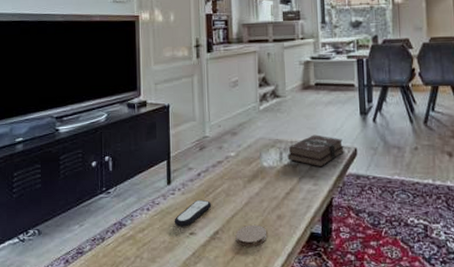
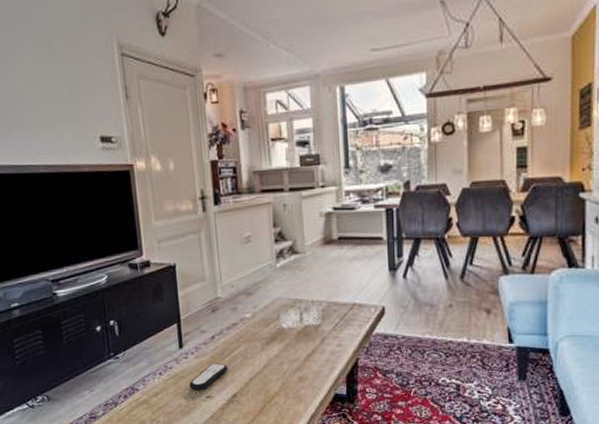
coaster: present [235,224,267,246] -> none [255,387,289,409]
hardback book: present [287,134,344,167] -> none [308,293,371,328]

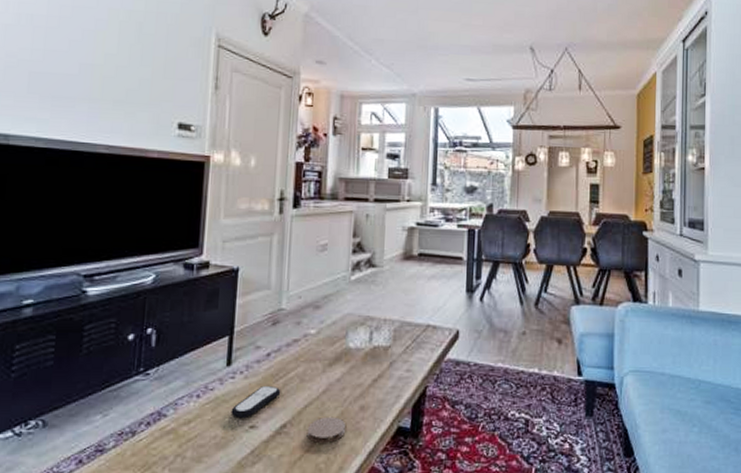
coaster: none [255,387,289,409] -> present [307,416,346,443]

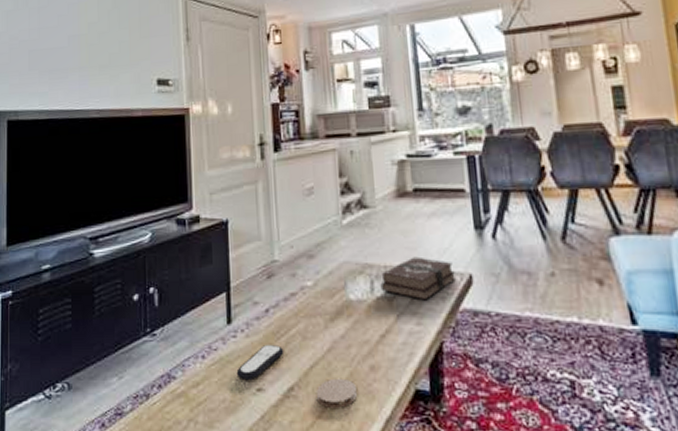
hardback book: none [378,312,445,351] -> present [380,256,455,301]

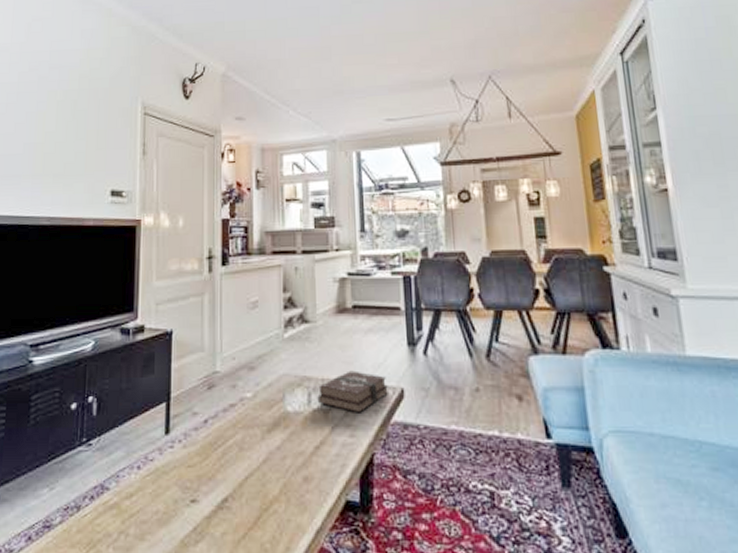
remote control: present [236,344,284,381] -> none [171,454,221,492]
coaster: present [316,378,358,408] -> none [249,489,290,519]

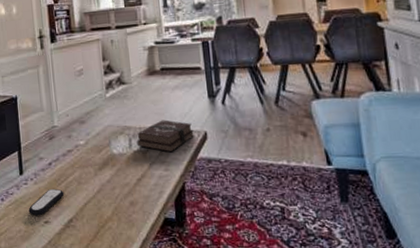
remote control: none [171,454,221,492] -> present [28,188,65,216]

